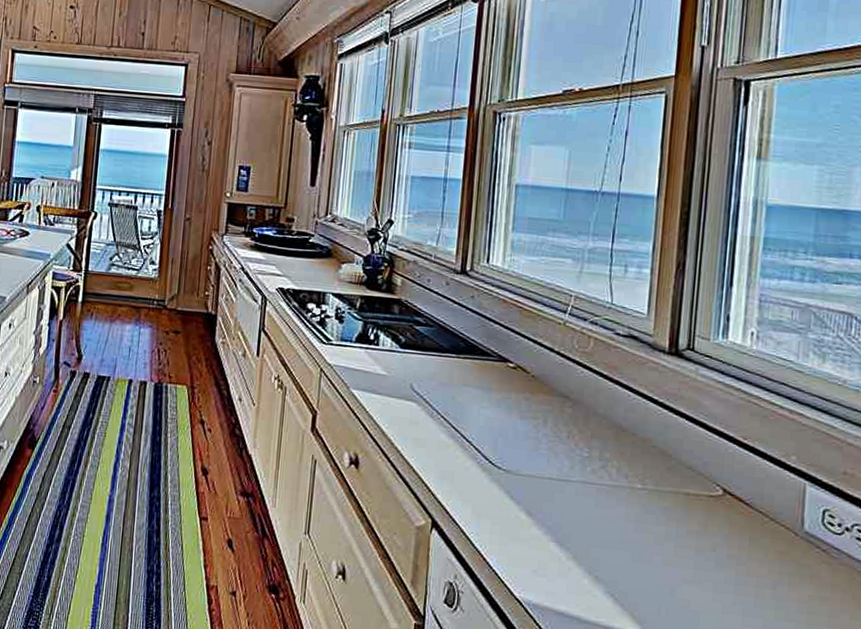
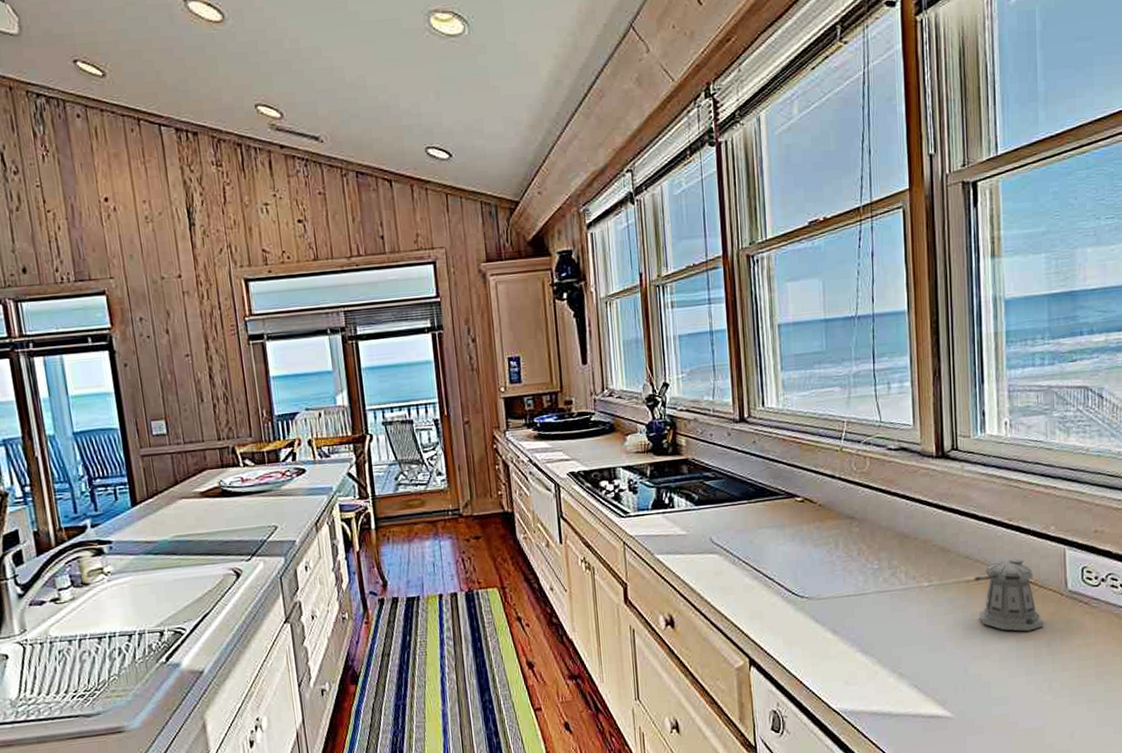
pepper shaker: none [695,480,771,566] -> present [974,558,1044,632]

